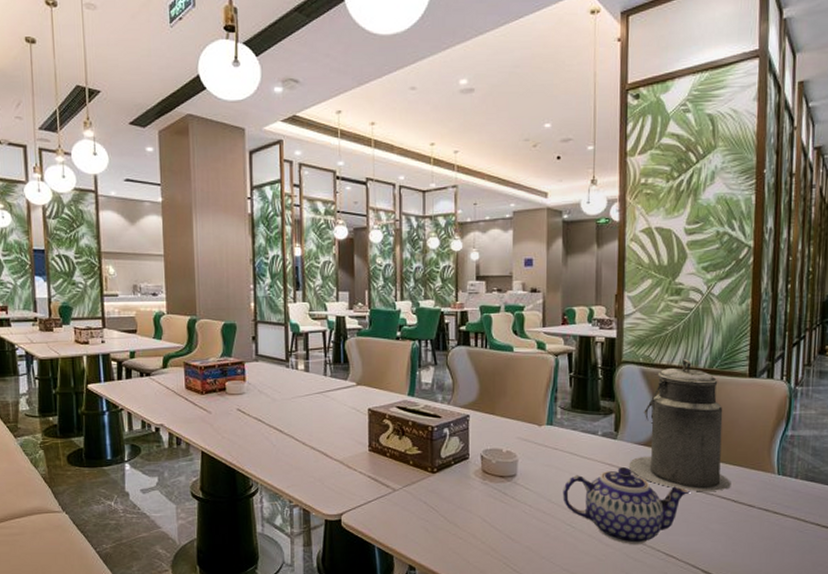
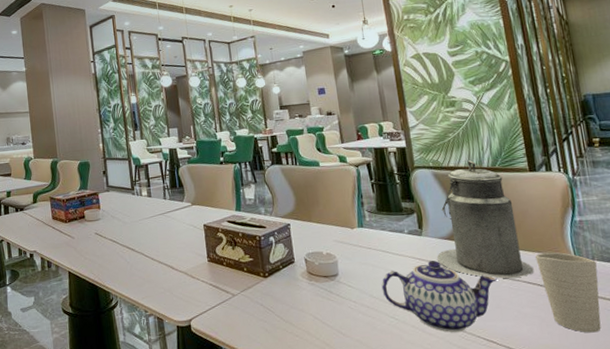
cup: none [736,467,799,553] -> present [535,252,601,333]

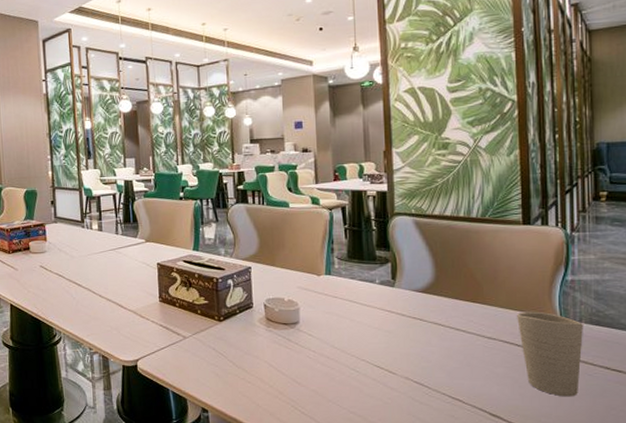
teapot: present [381,261,497,332] -> none [344,314,471,388]
canister: present [437,160,534,279] -> none [409,209,513,336]

